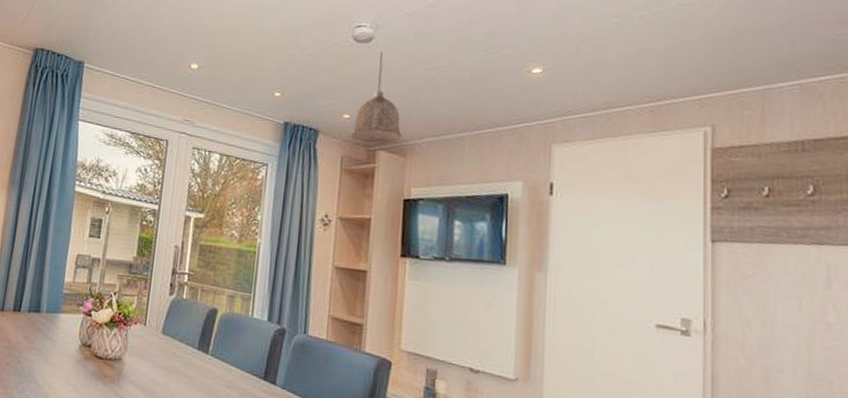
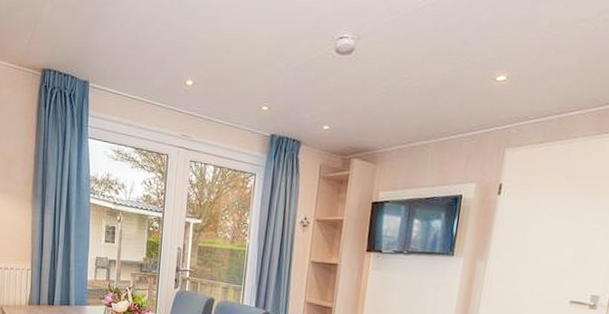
pendant lamp: present [351,52,402,144] -> none [329,63,375,152]

